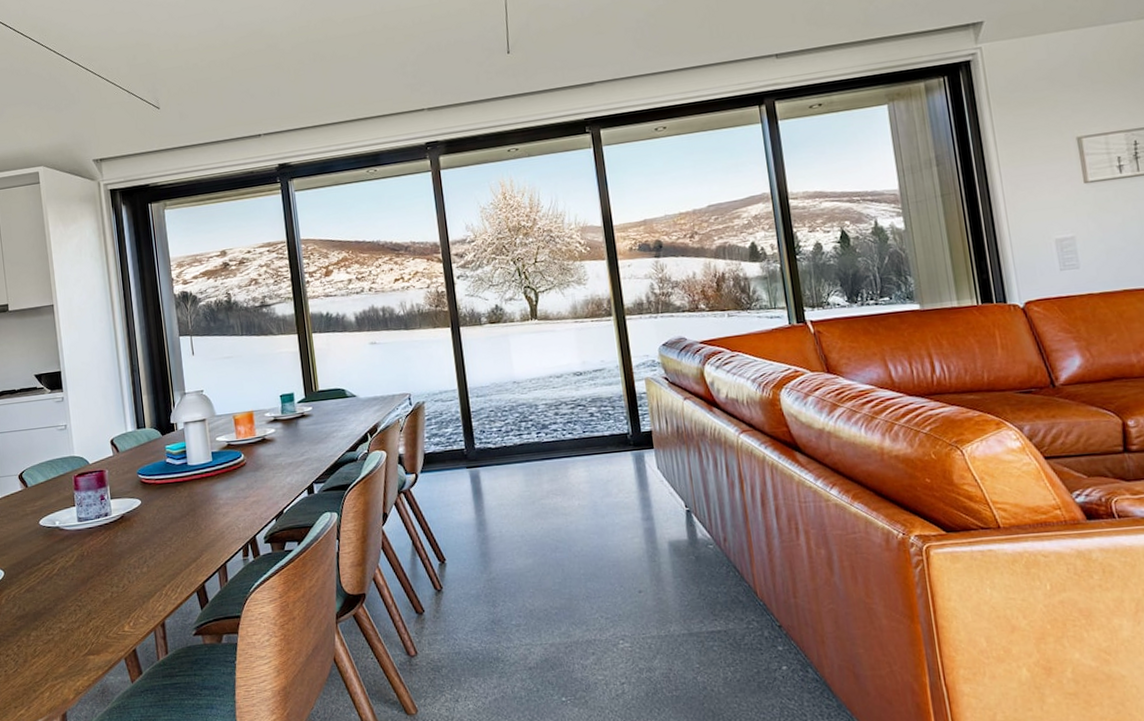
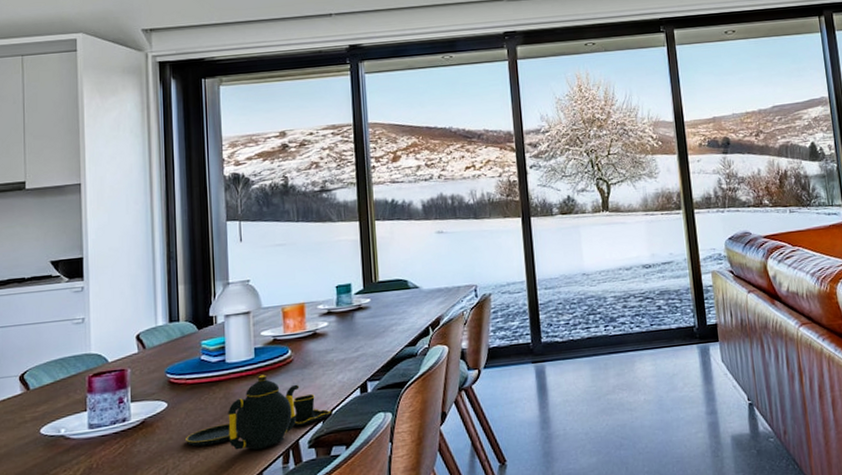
teapot: none [159,476,283,543] -> present [186,374,331,450]

